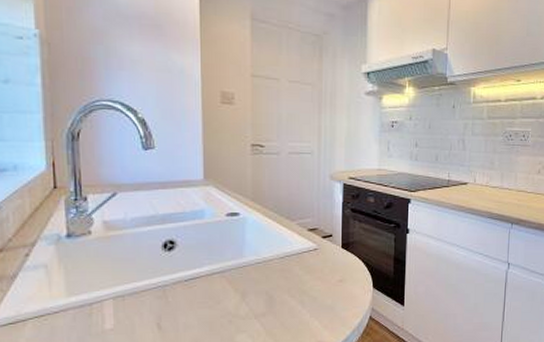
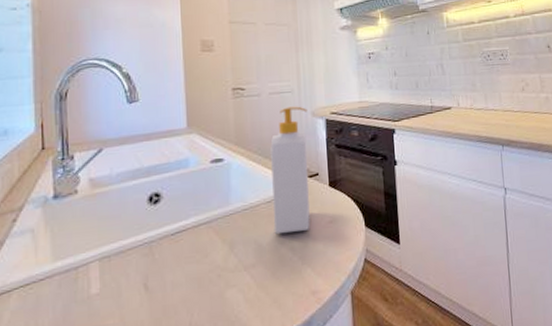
soap bottle: none [285,168,326,289] -> present [270,106,310,235]

